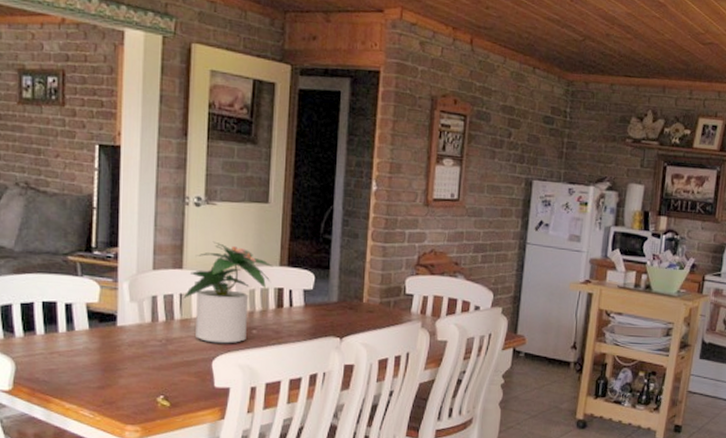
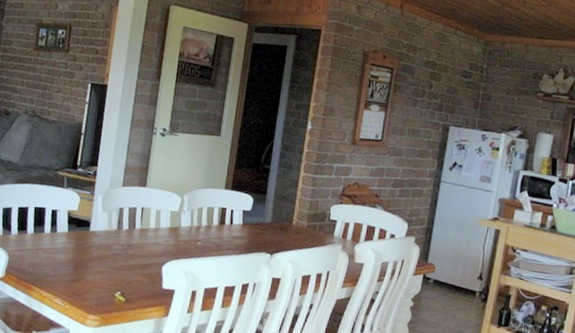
potted plant: present [183,241,273,344] -> none [144,165,220,253]

